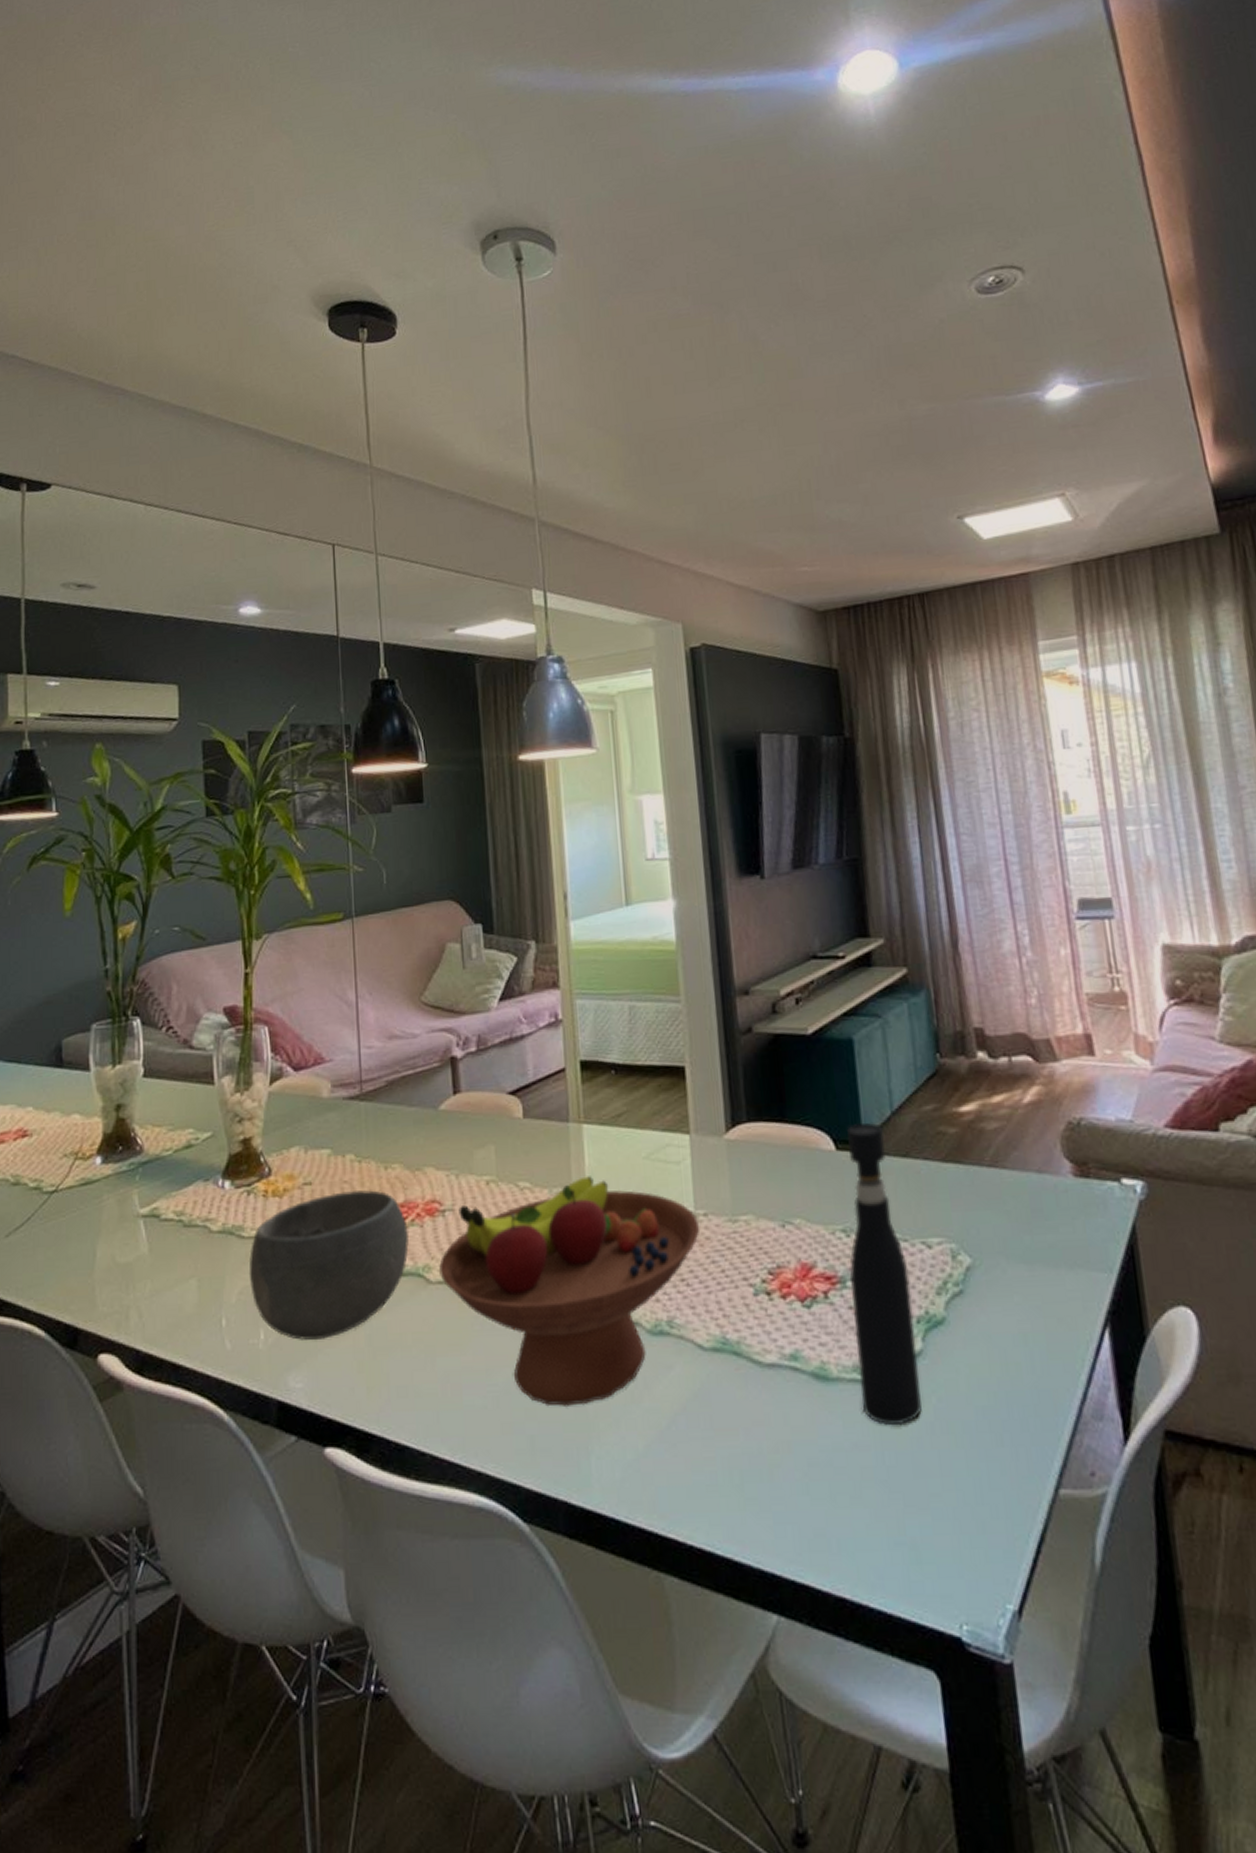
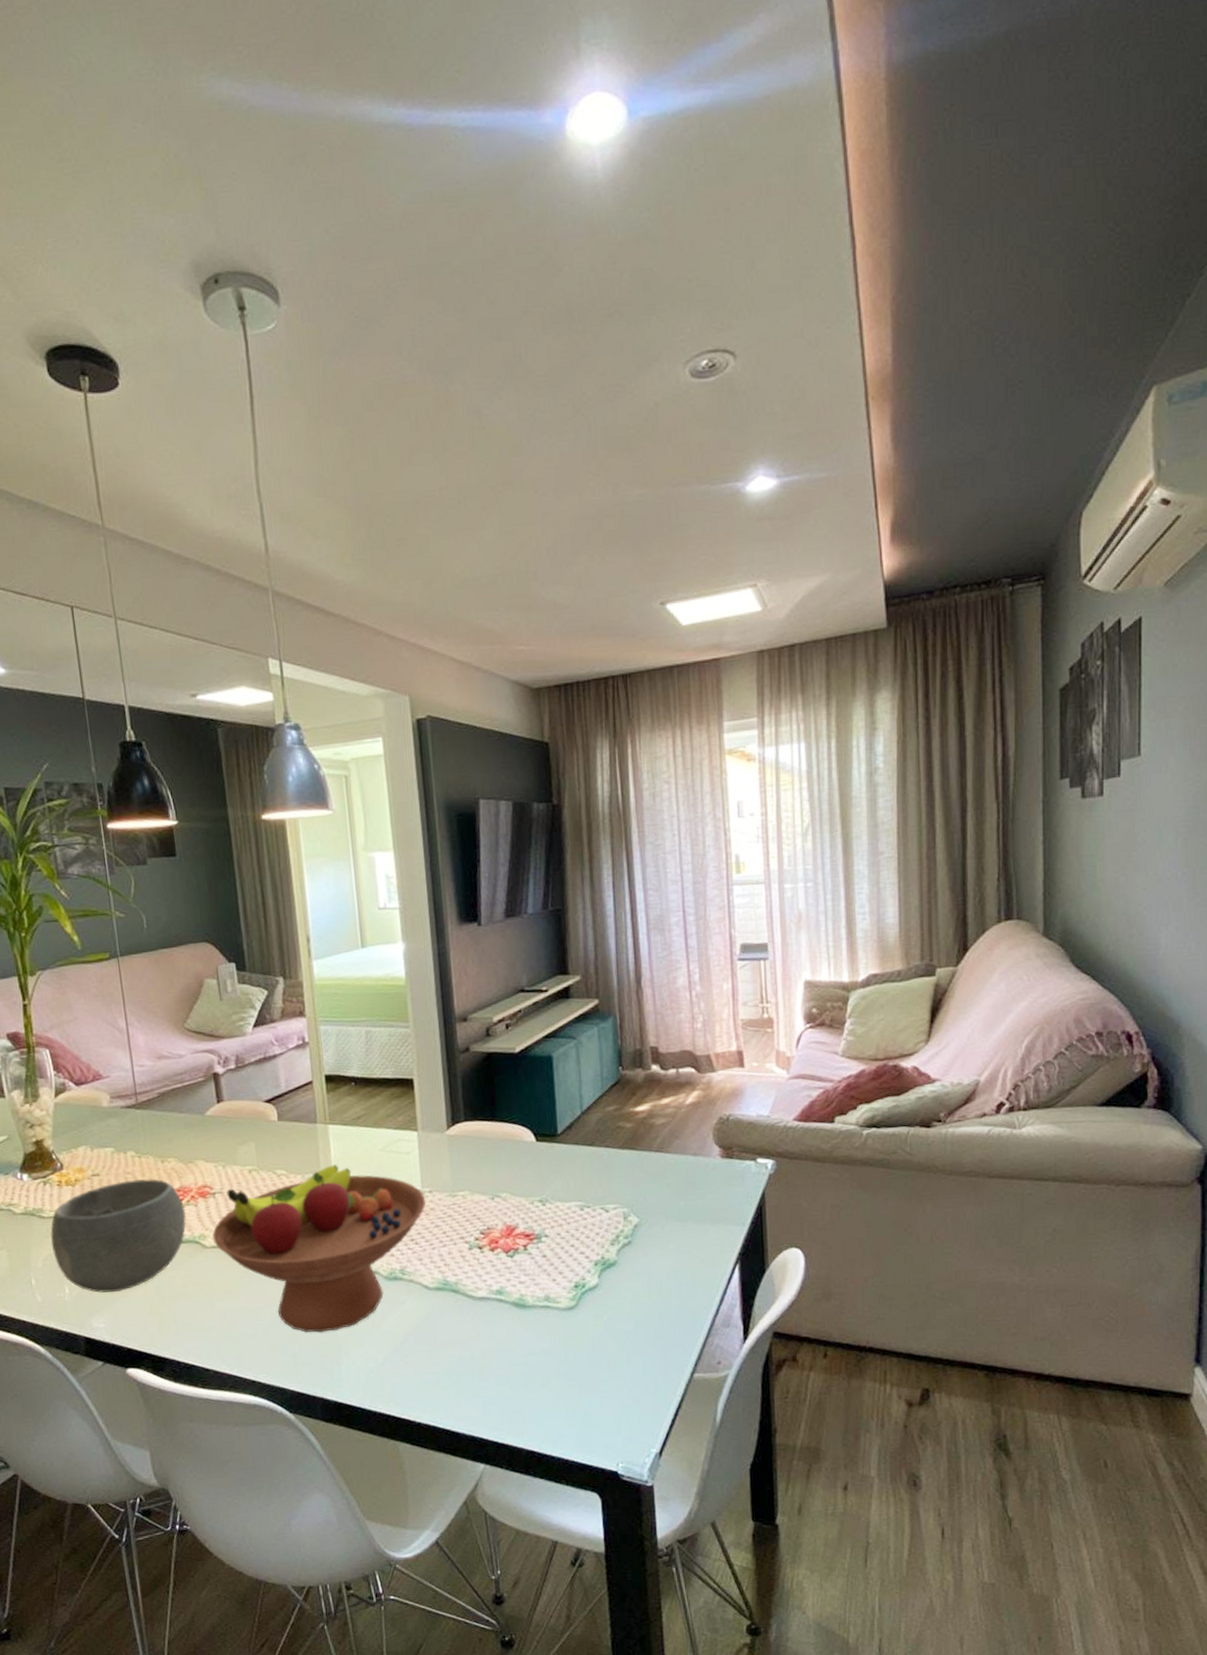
pepper grinder: present [847,1122,923,1426] -> none [544,1119,597,1336]

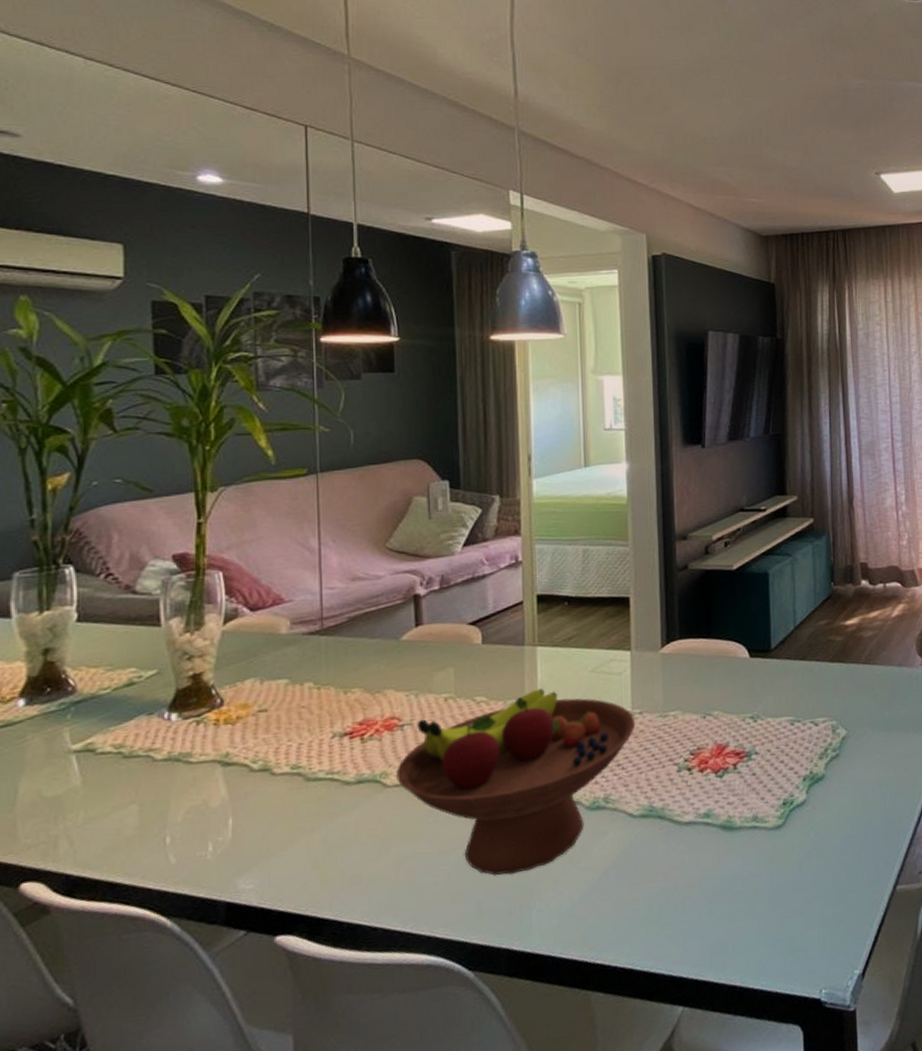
bowl: present [50,1179,186,1293] -> none [196,712,367,848]

